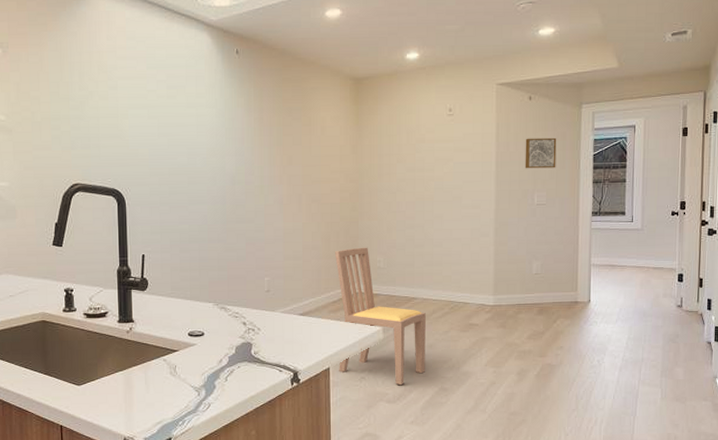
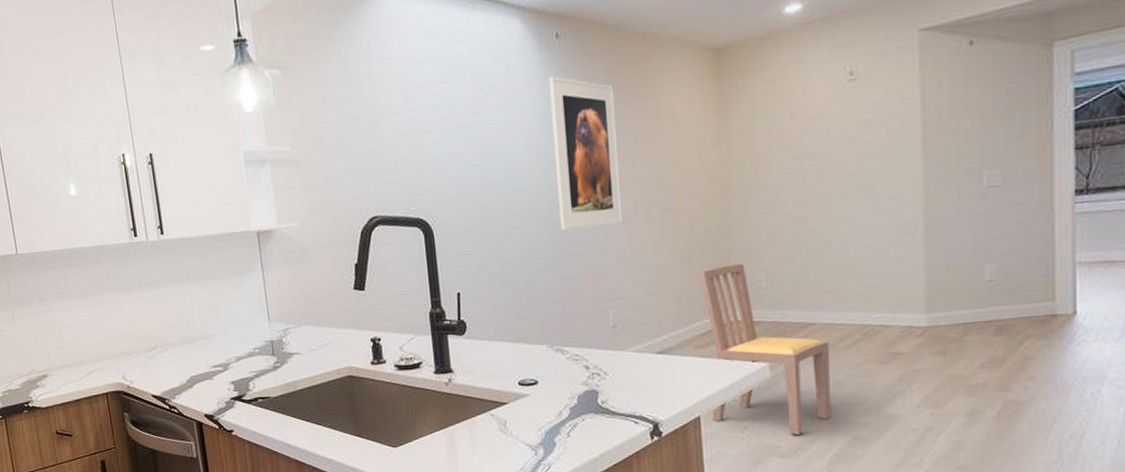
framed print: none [228,83,280,210] -> present [548,76,623,231]
wall art: present [525,137,557,169] -> none [966,92,1015,141]

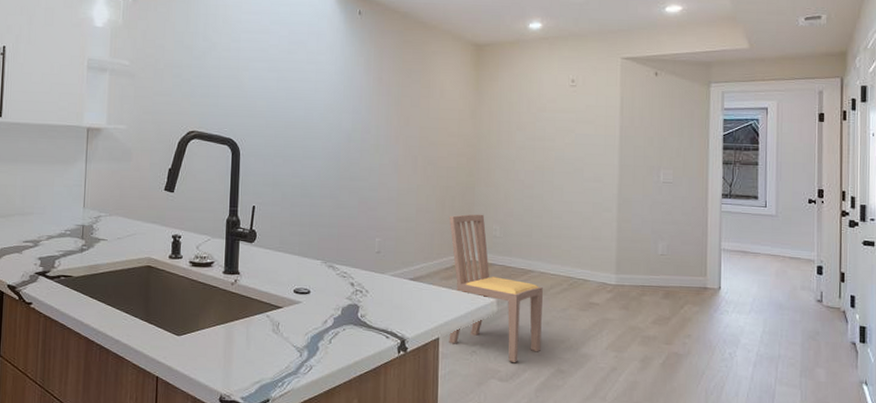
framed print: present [548,76,623,231] -> none [345,43,399,169]

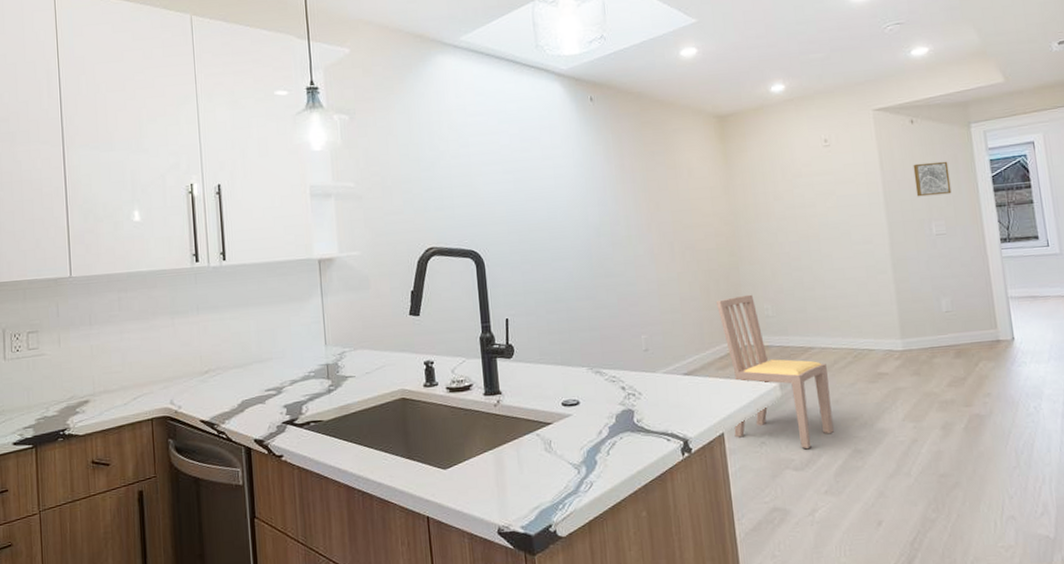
wall art: none [650,114,684,146] -> present [913,161,952,197]

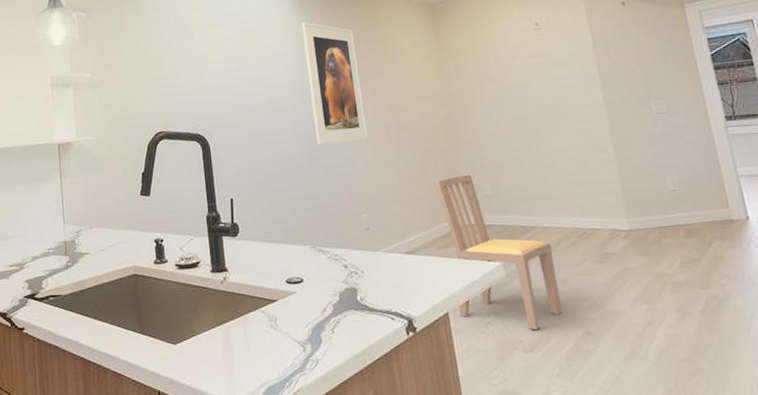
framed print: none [584,132,651,264] -> present [301,22,369,145]
wall art: present [913,161,952,197] -> none [627,41,670,77]

